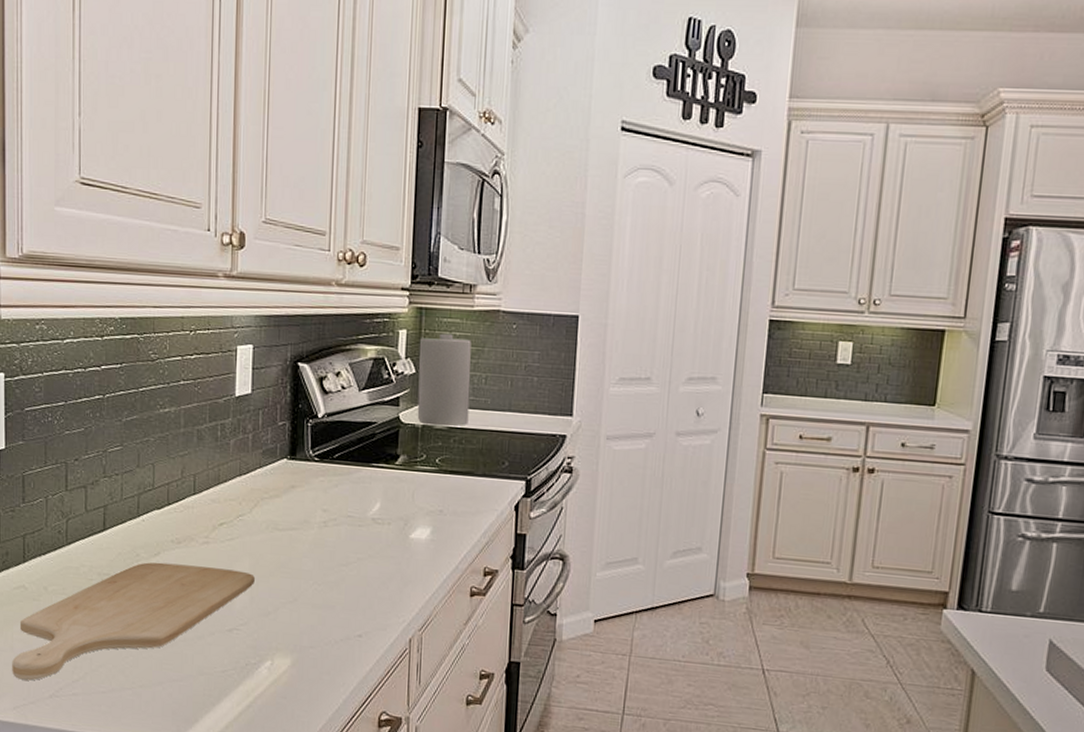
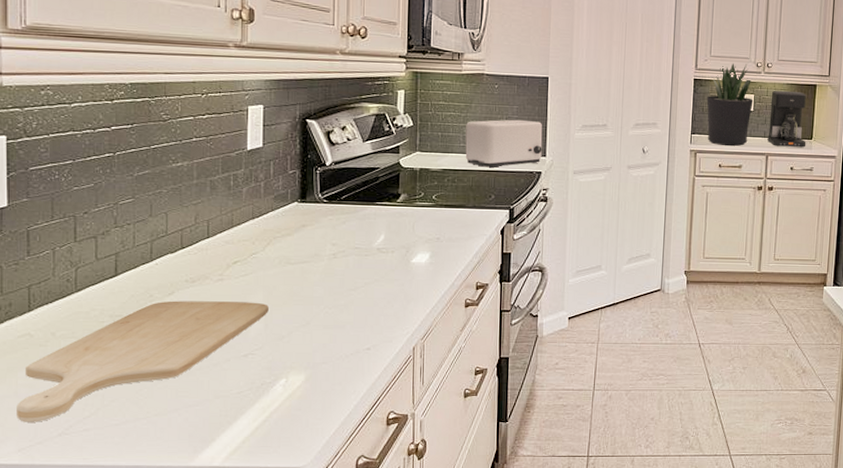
paper towel holder: present [417,333,472,427] -> none [415,92,461,169]
toaster: none [475,368,570,427] -> present [465,119,543,167]
planter: none [785,299,852,411] -> present [706,63,754,146]
coffee maker: none [869,336,930,417] -> present [767,90,807,148]

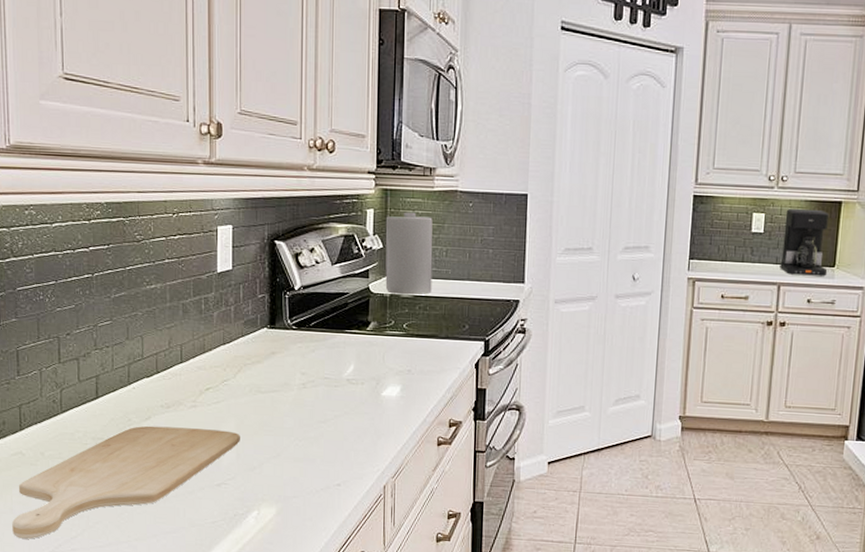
paper towel holder: none [415,92,461,169] -> present [385,212,433,295]
toaster: present [465,119,543,167] -> none [437,241,521,294]
planter: present [706,63,754,146] -> none [708,176,764,274]

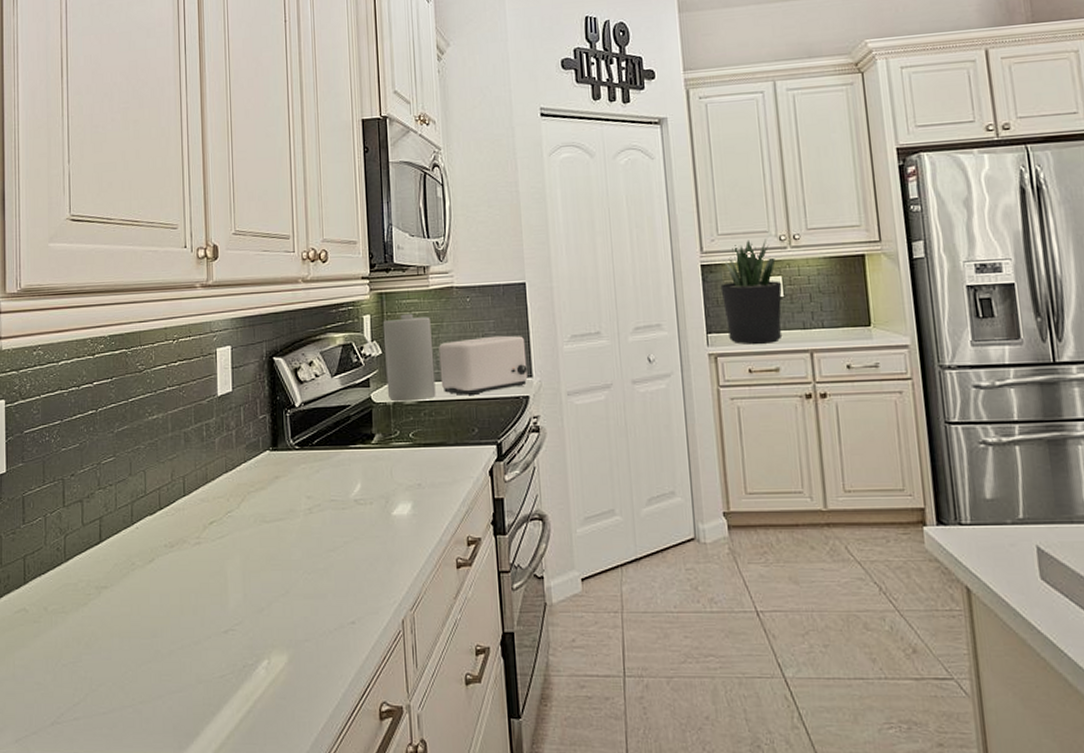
chopping board: present [12,425,240,539] -> none [14,568,247,709]
toaster: none [437,241,521,294] -> present [439,335,528,395]
planter: none [708,176,764,274] -> present [720,239,782,344]
coffee maker: present [780,208,830,277] -> none [804,265,864,340]

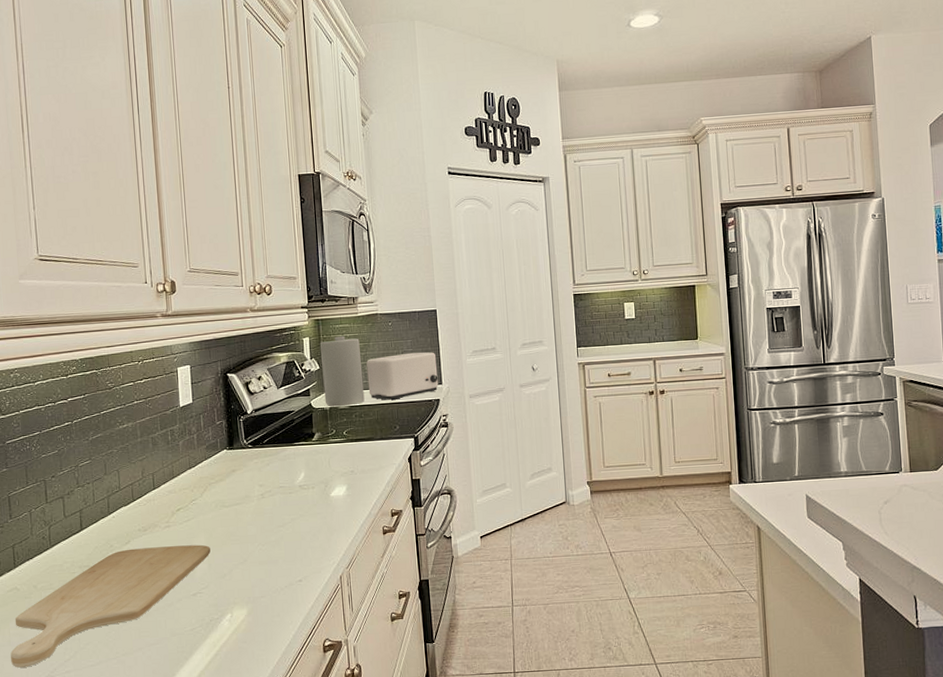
chopping board: none [14,568,247,709] -> present [10,544,211,668]
planter: present [720,239,782,344] -> none [588,274,634,355]

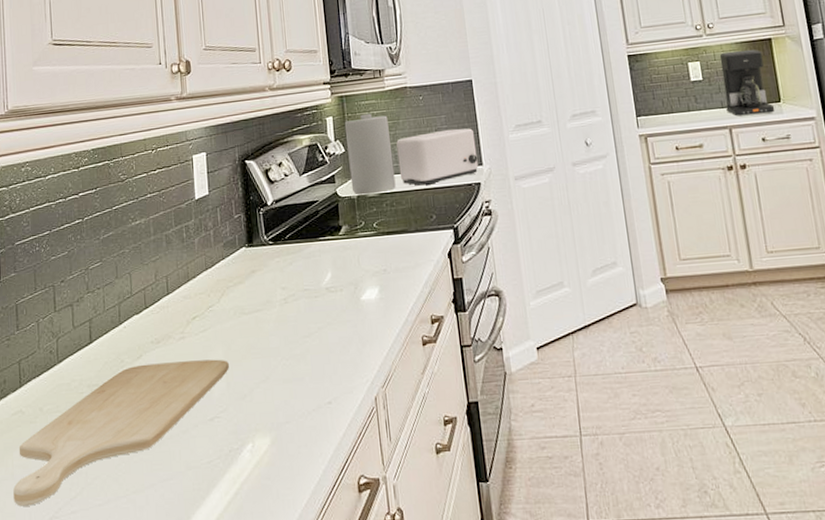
coffee maker: none [651,293,693,350] -> present [719,49,775,117]

